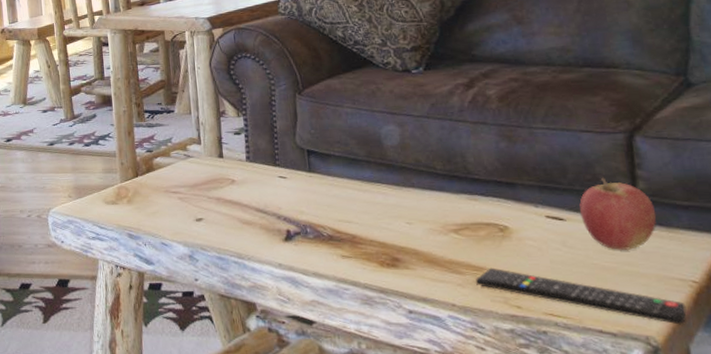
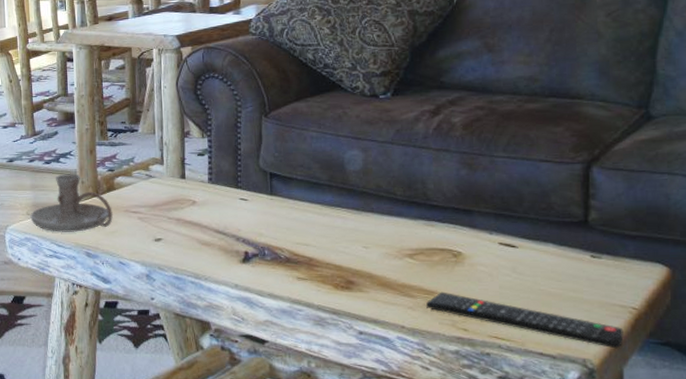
candle holder: none [72,155,154,215] -> present [30,173,114,233]
apple: present [579,177,657,250] -> none [532,206,605,277]

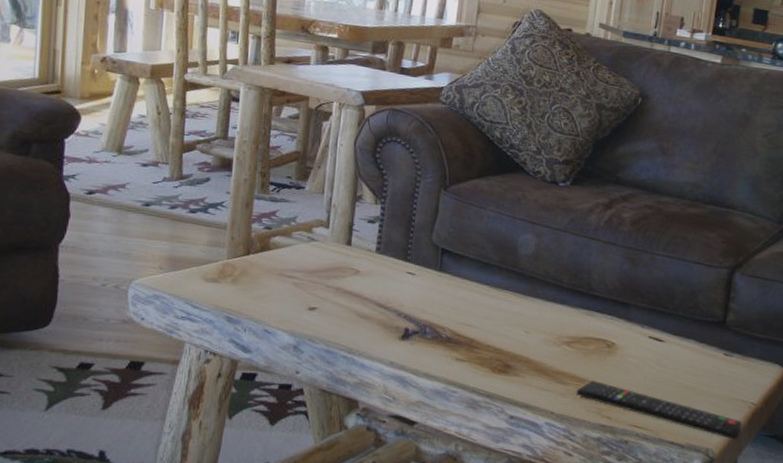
candle holder: present [30,173,114,233] -> none [163,226,265,294]

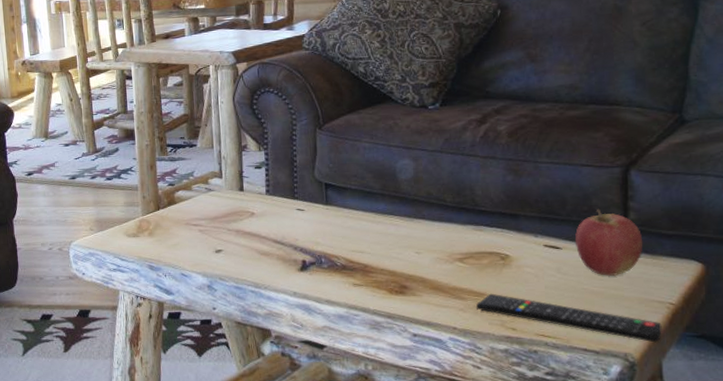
apple: none [677,306,737,373] -> present [575,208,643,276]

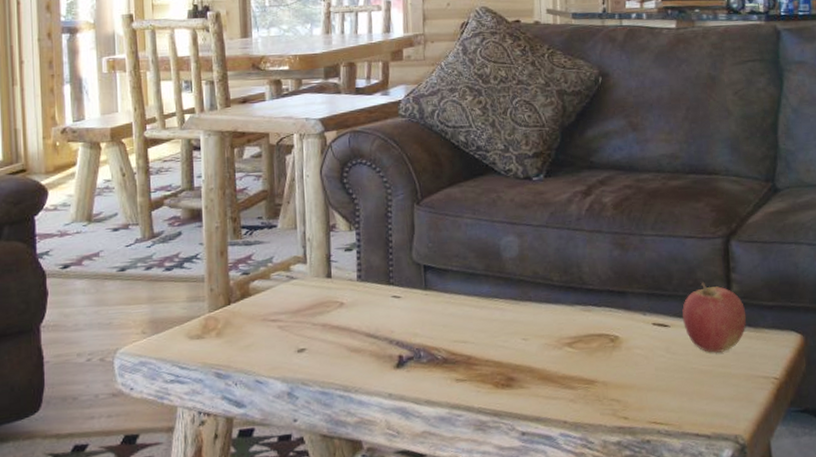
remote control: present [475,293,662,343] -> none [586,379,769,421]

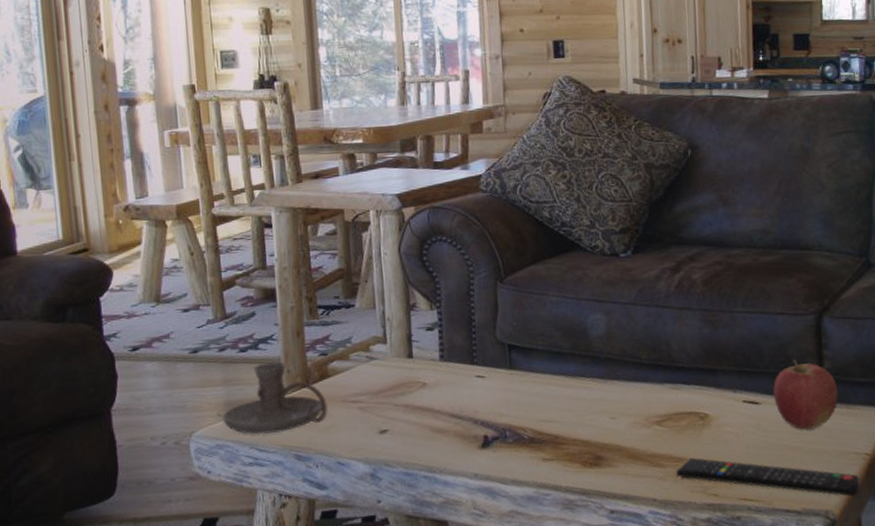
candle holder: none [146,280,249,352] -> present [222,361,329,435]
remote control: none [586,379,769,421] -> present [675,457,860,497]

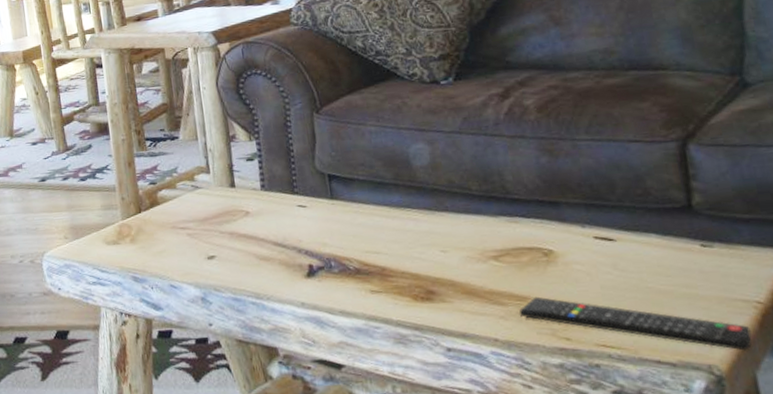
candle holder: present [222,361,329,435] -> none [68,189,160,256]
apple: present [773,358,839,430] -> none [630,191,715,271]

